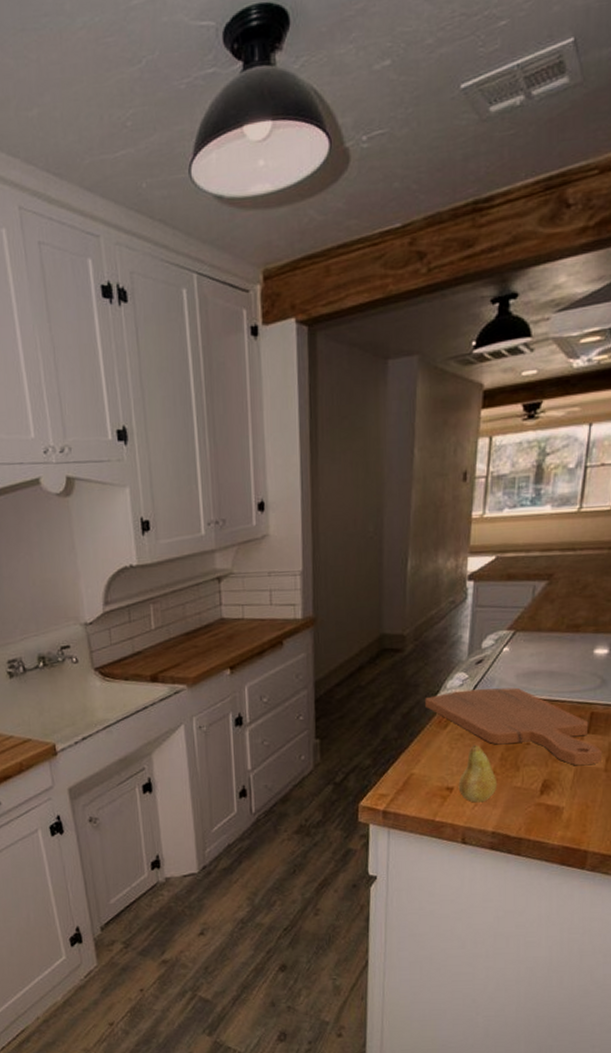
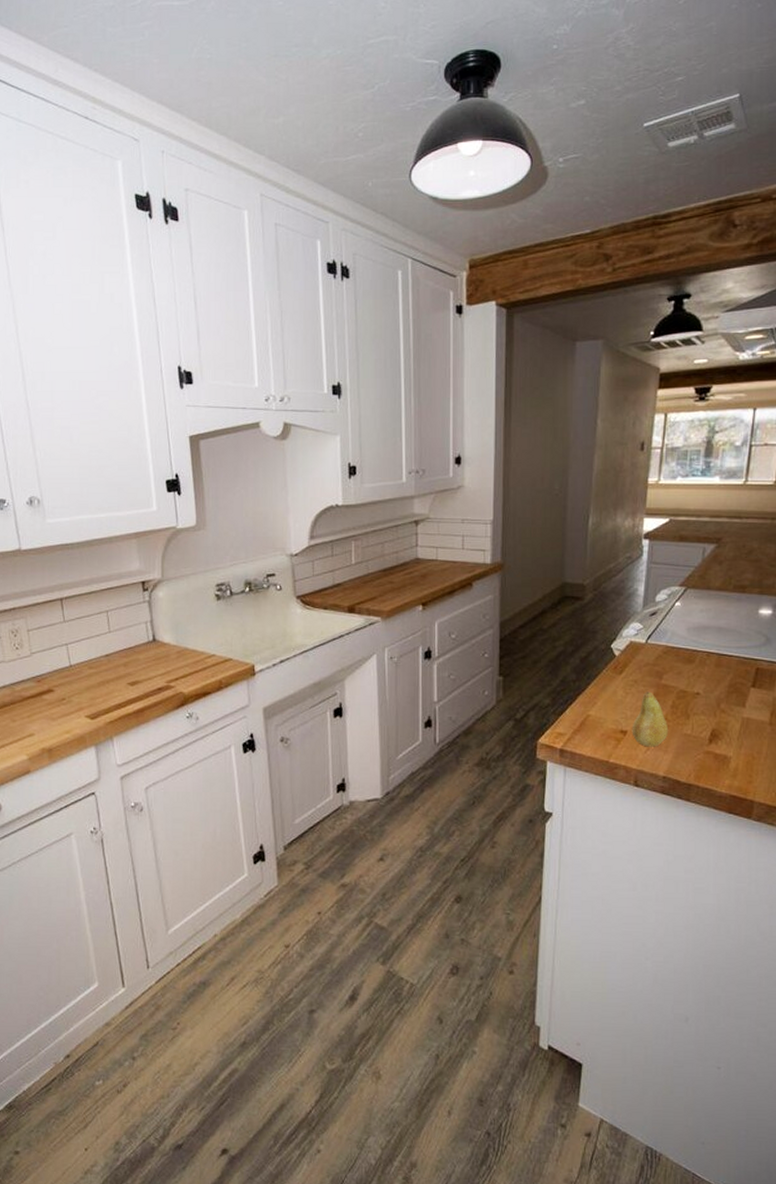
cutting board: present [425,687,603,766] -> none [602,639,768,718]

